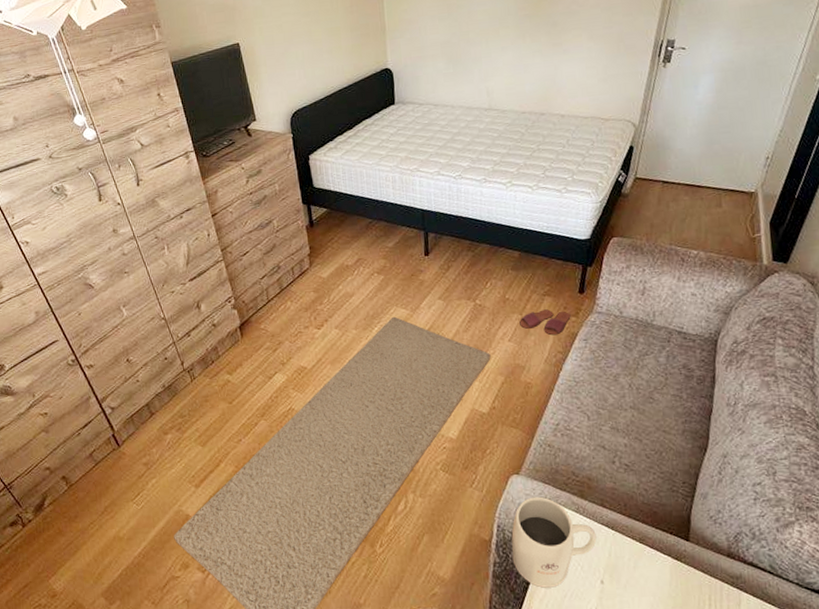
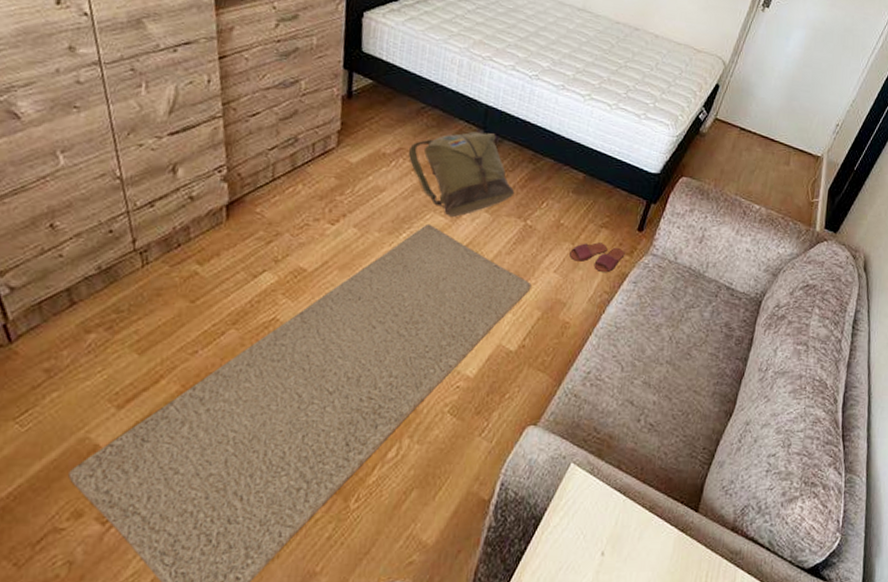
backpack: none [366,232,461,308] -> present [409,131,515,217]
mug: present [511,496,597,588] -> none [510,453,607,559]

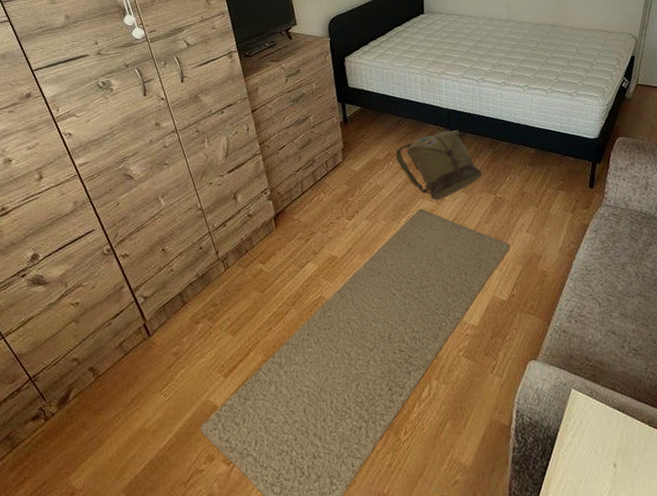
slippers: present [570,242,625,273] -> none [536,202,582,227]

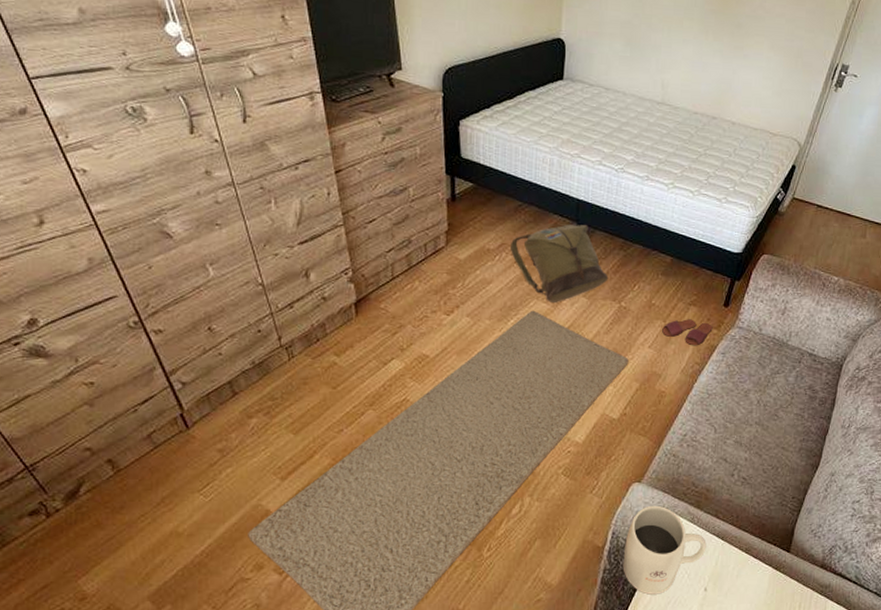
mug: none [529,381,609,473] -> present [623,505,707,595]
slippers: none [536,202,582,227] -> present [662,319,713,346]

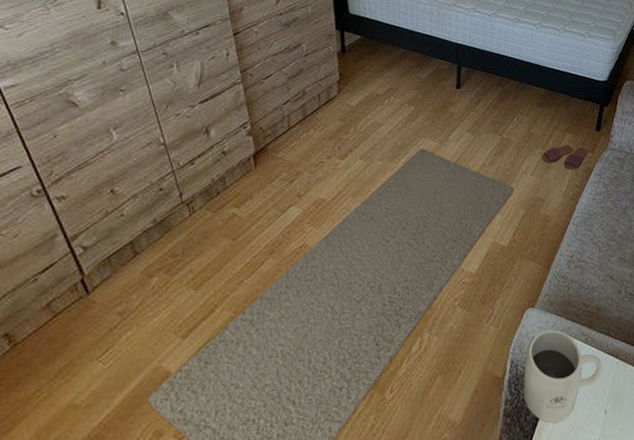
backpack: present [511,224,609,303] -> none [398,66,490,140]

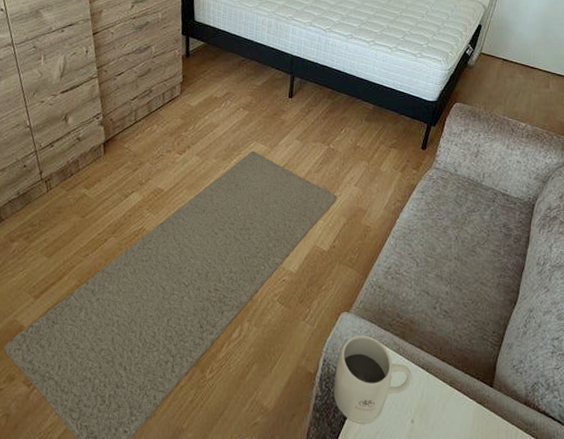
slippers: present [542,145,588,170] -> none [366,160,412,185]

